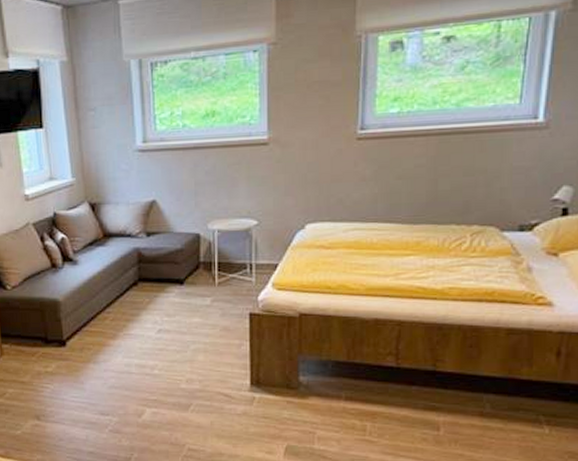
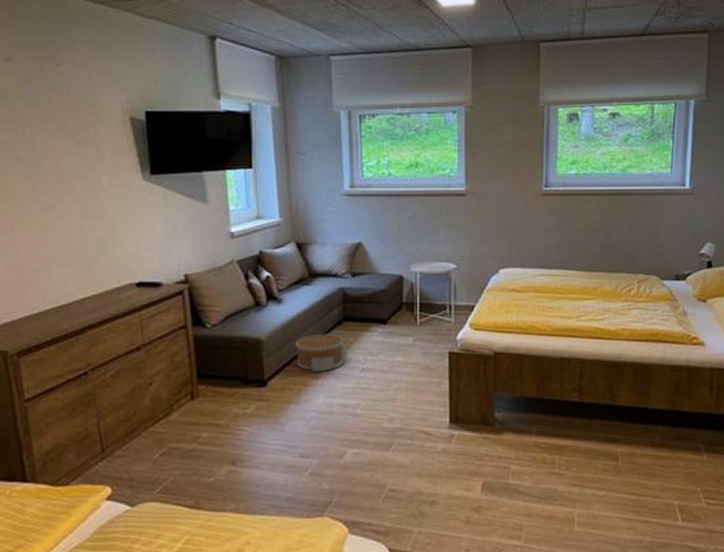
basket: none [92,294,144,333] -> present [296,333,347,372]

